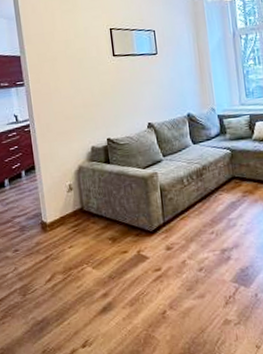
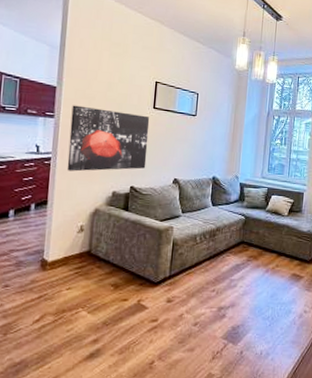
wall art: none [38,65,118,134] -> present [67,105,150,172]

